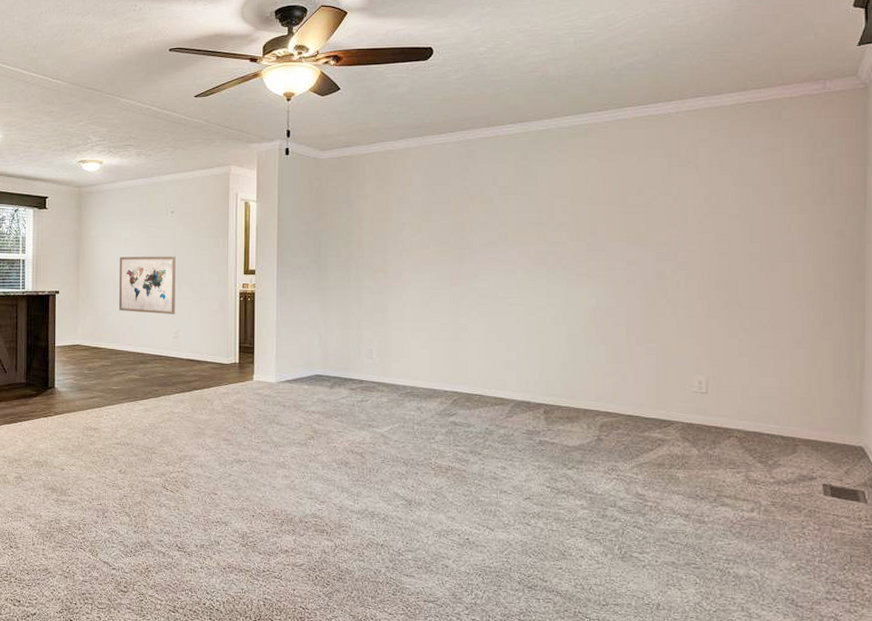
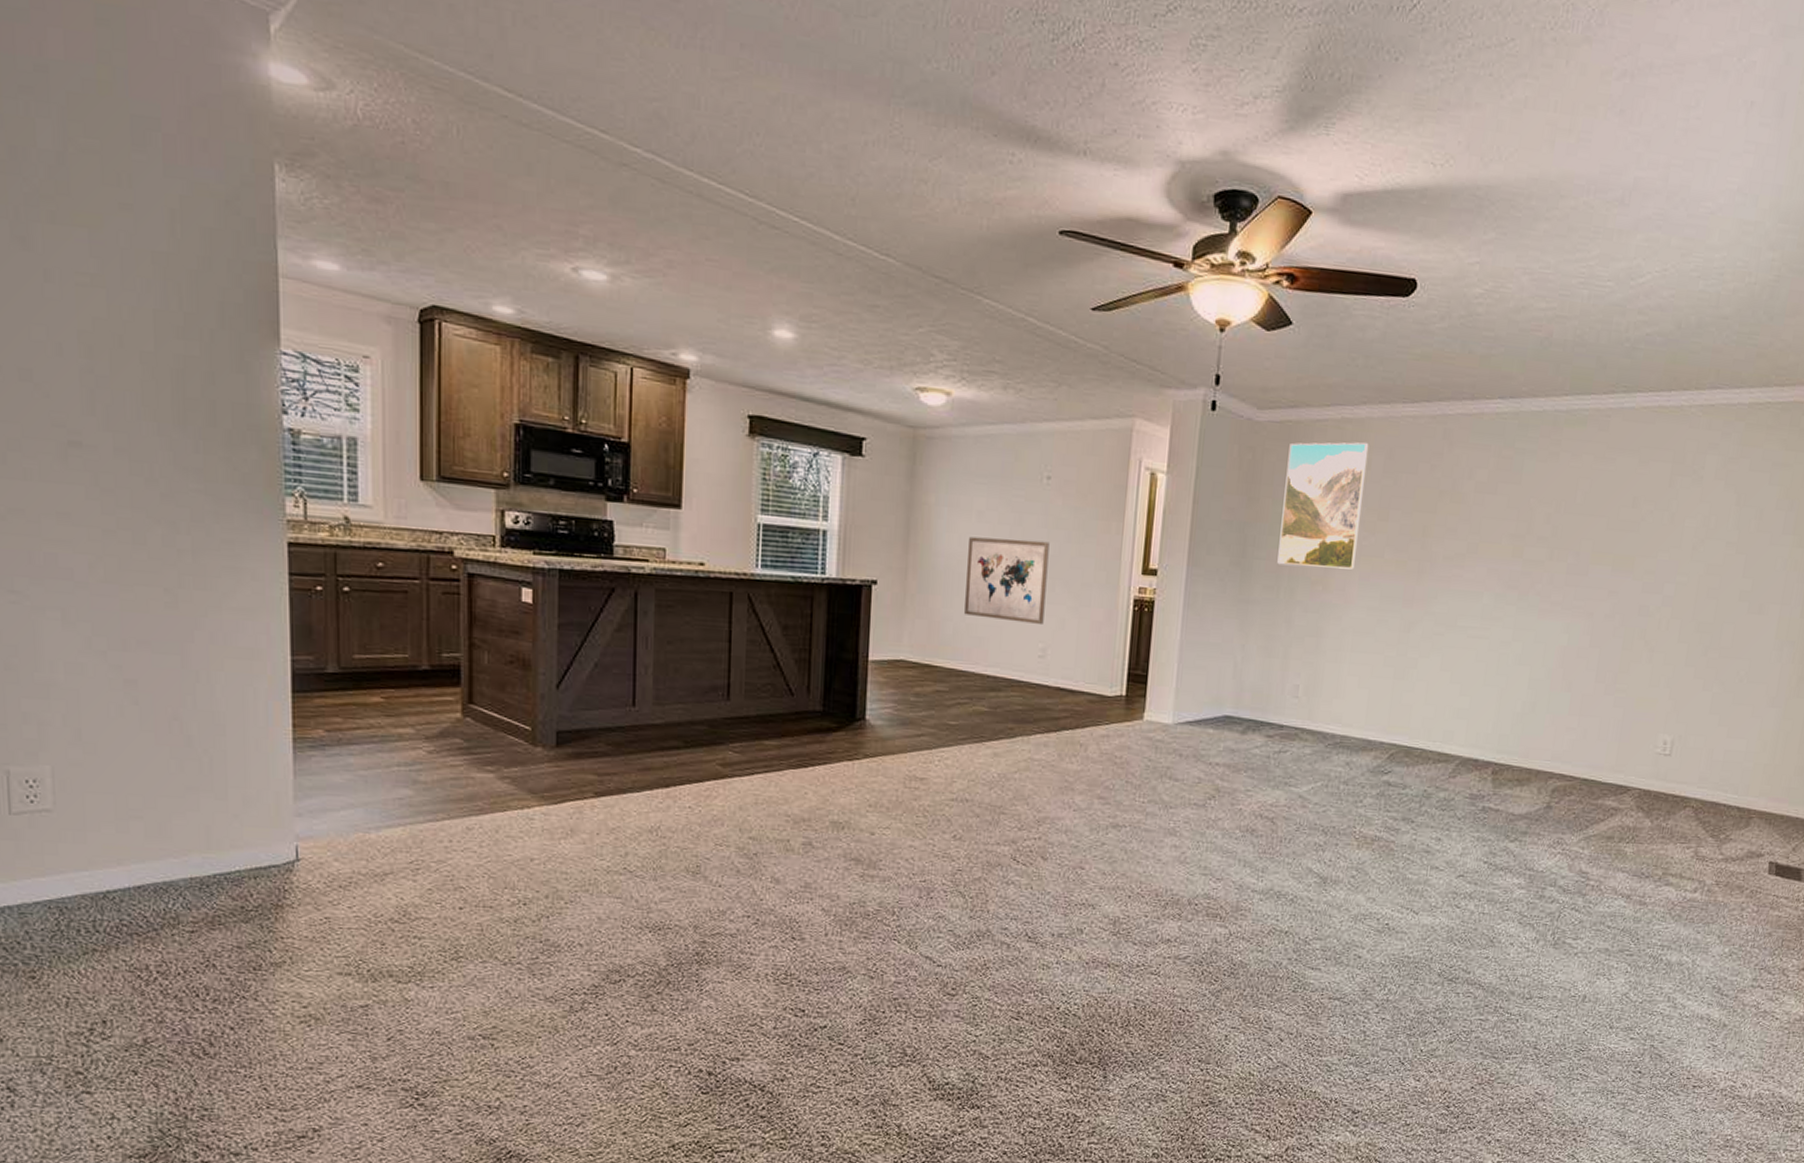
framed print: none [346,167,409,260] -> present [1277,442,1369,570]

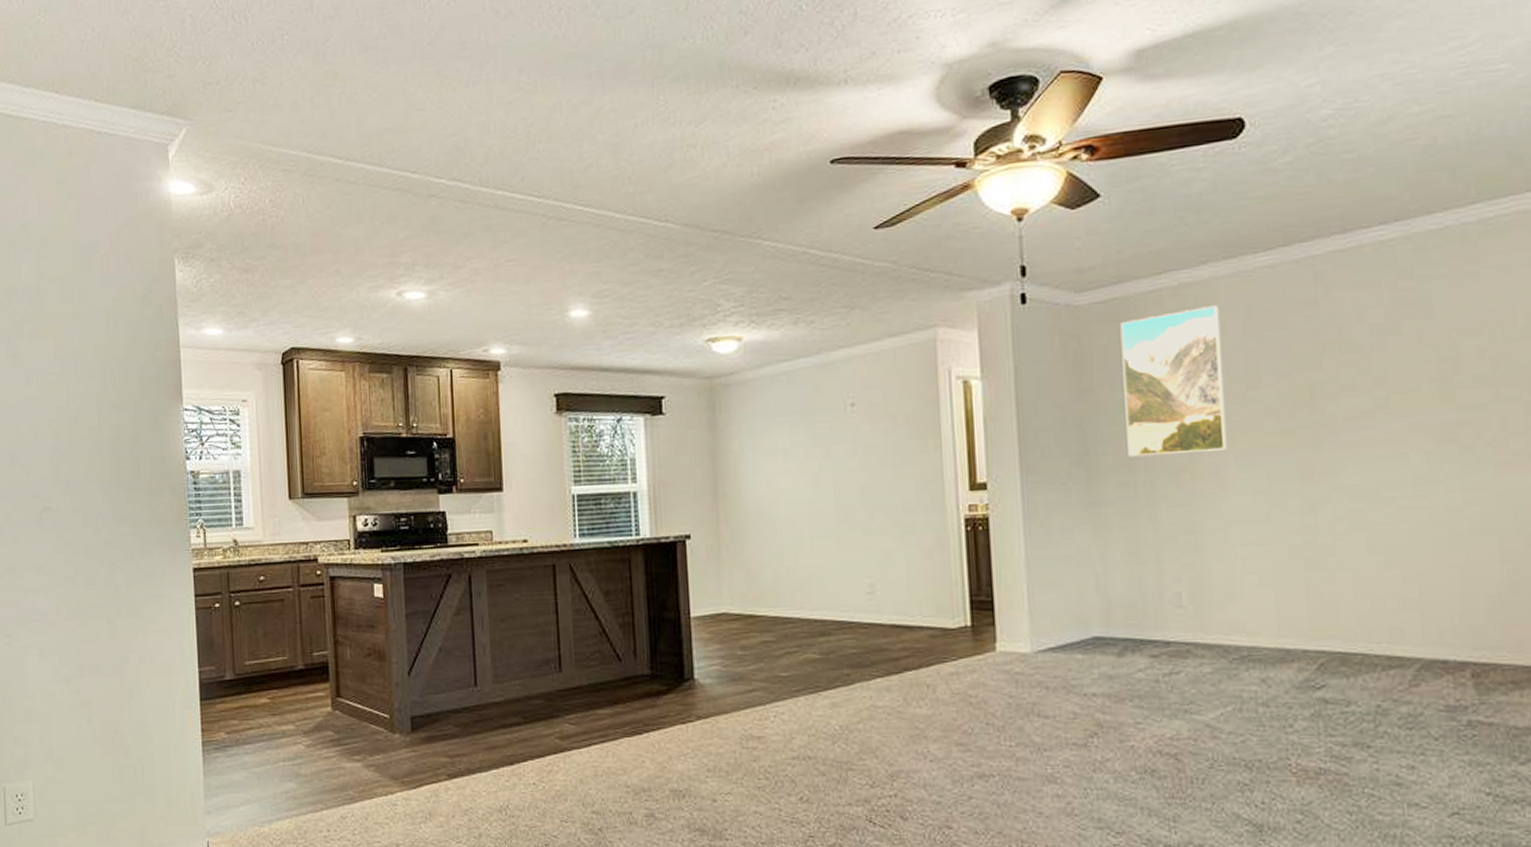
wall art: present [964,536,1050,626] -> none [778,470,868,560]

